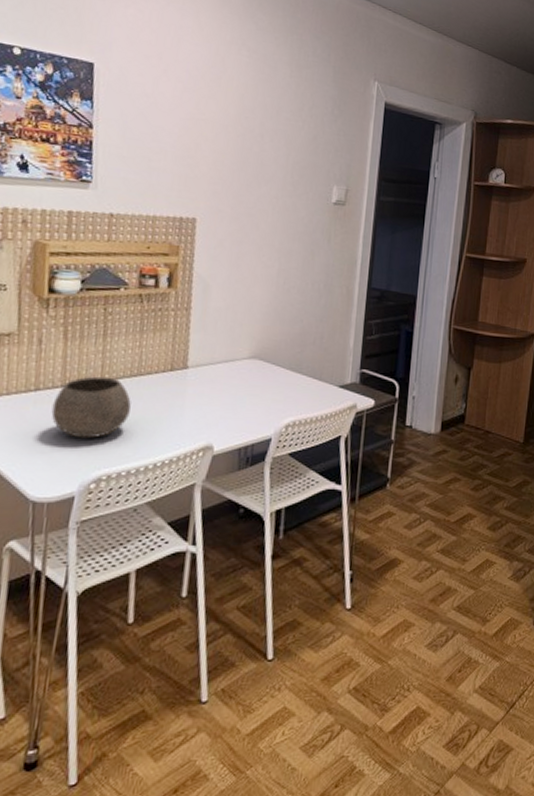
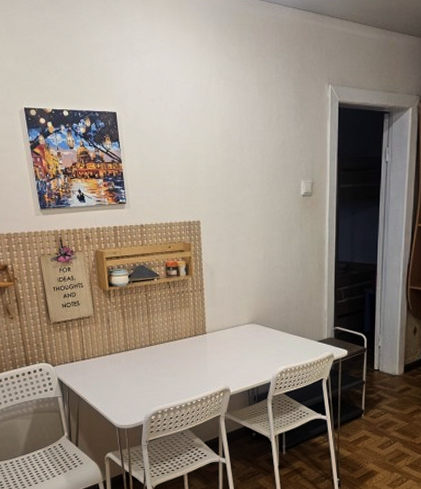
bowl: present [51,376,131,439] -> none [121,342,171,386]

